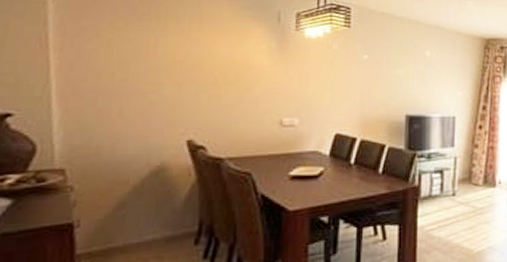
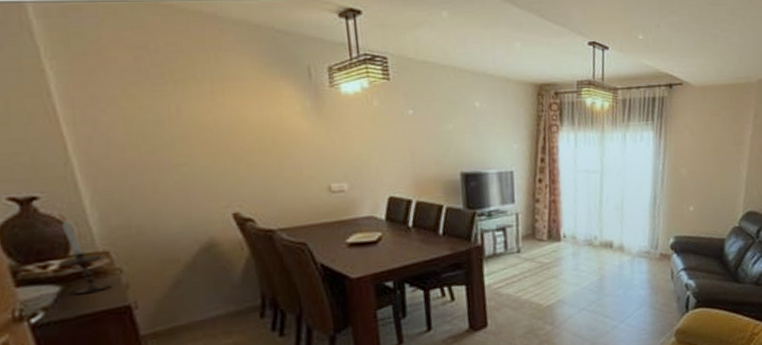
candlestick: none [15,131,60,210] -> present [58,214,111,295]

